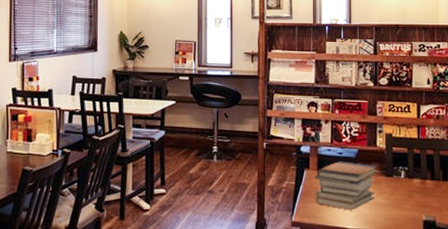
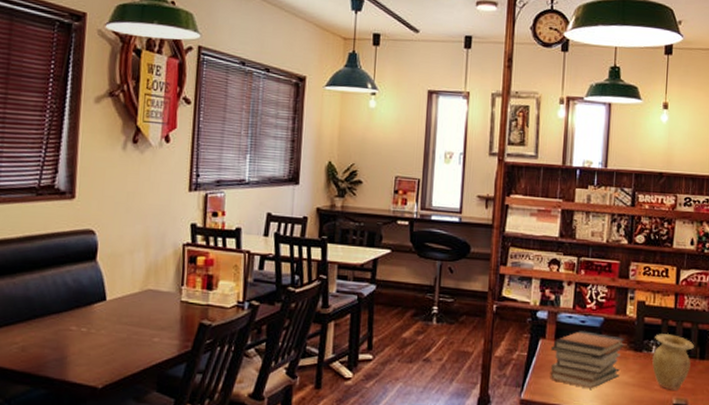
vase: none [401,161,438,209] -> present [651,334,695,390]

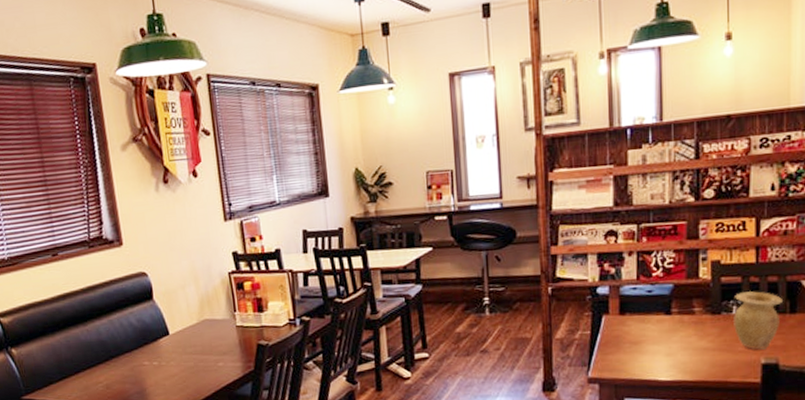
book stack: present [549,331,625,389] -> none [616,300,700,360]

